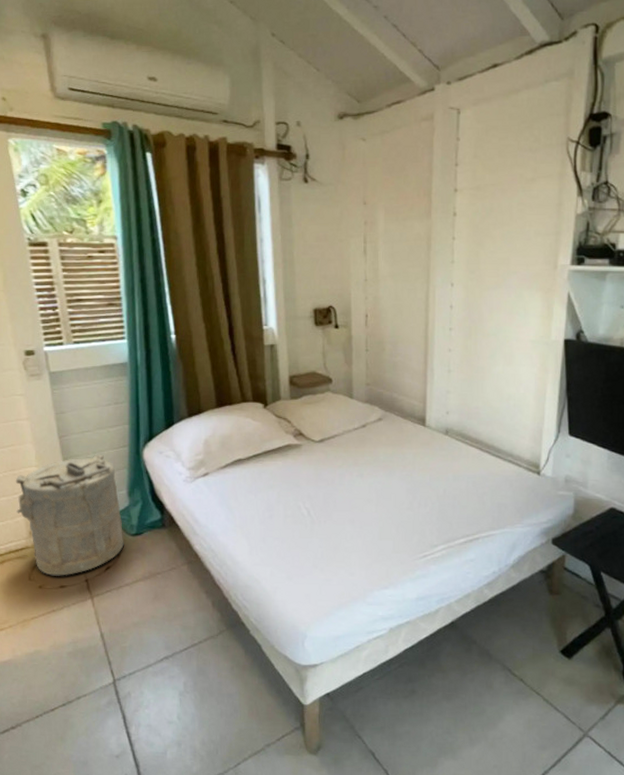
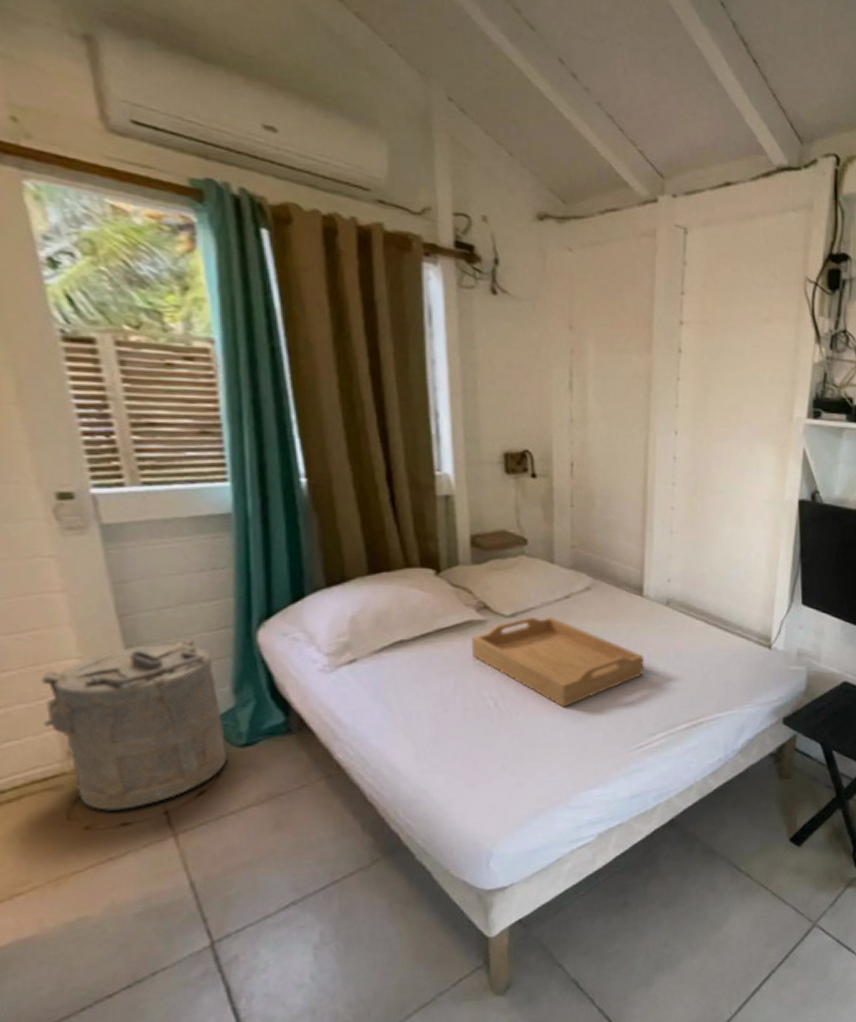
serving tray: none [290,442,427,519] -> present [471,616,644,708]

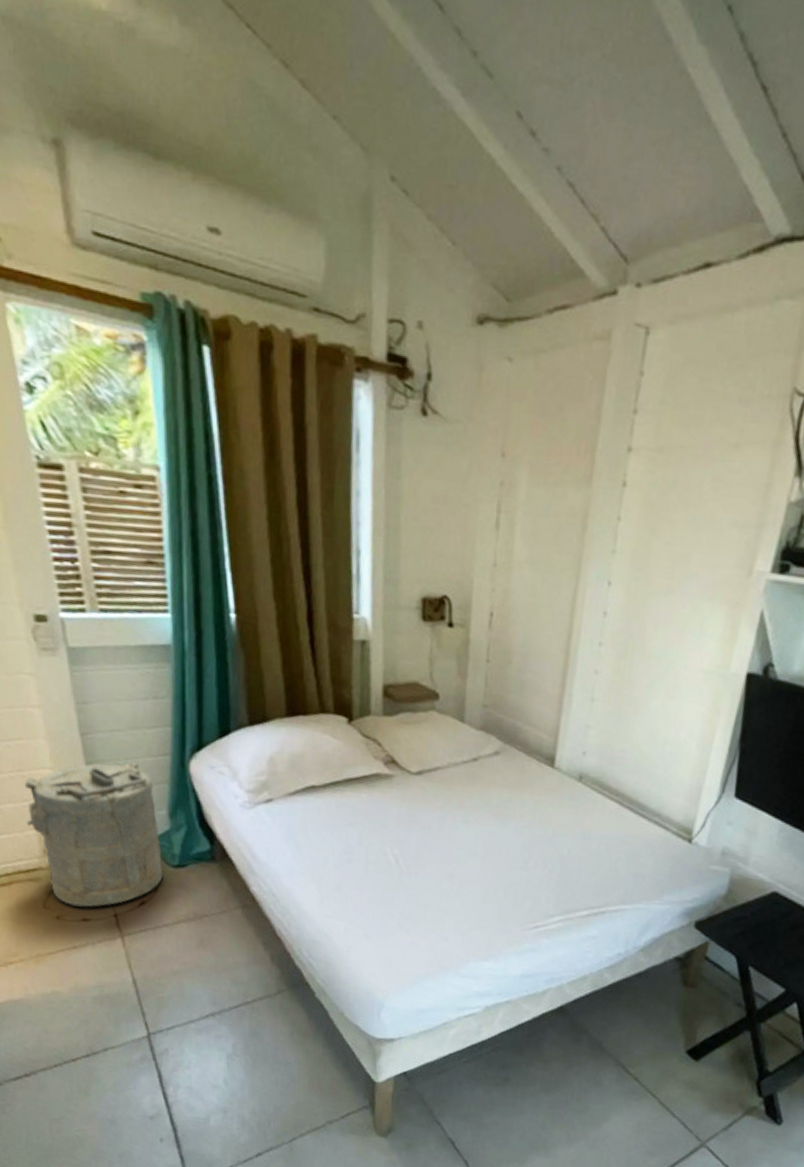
serving tray: present [471,616,644,708] -> none [376,776,549,875]

